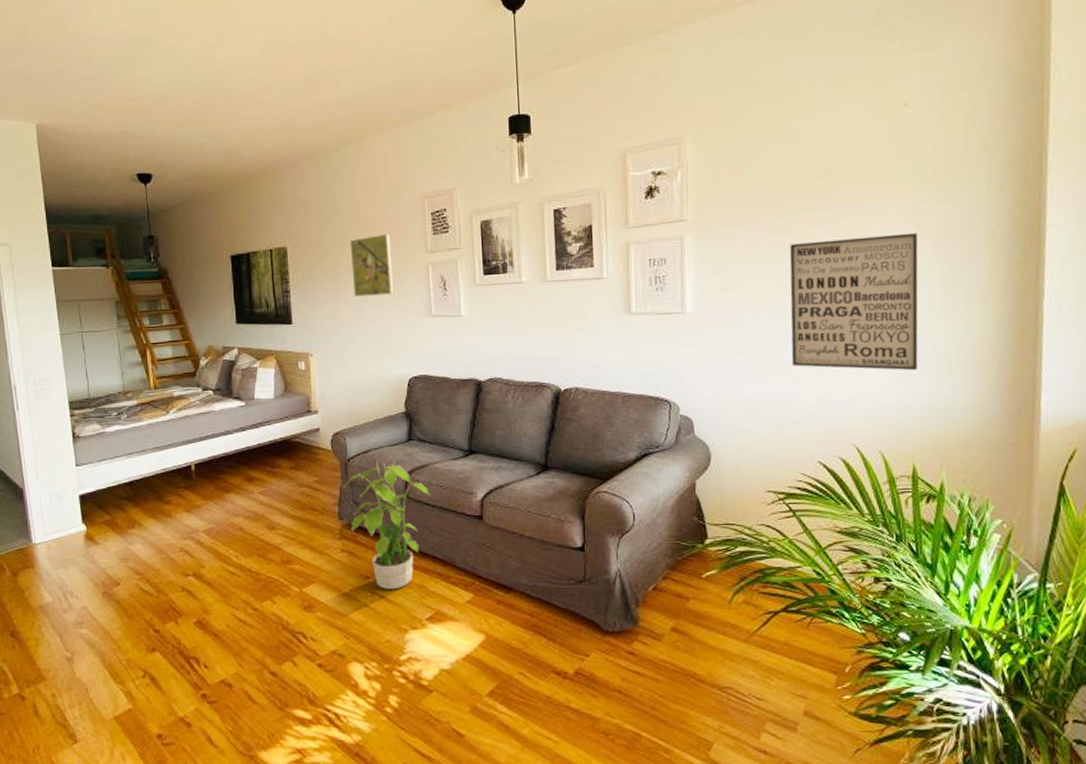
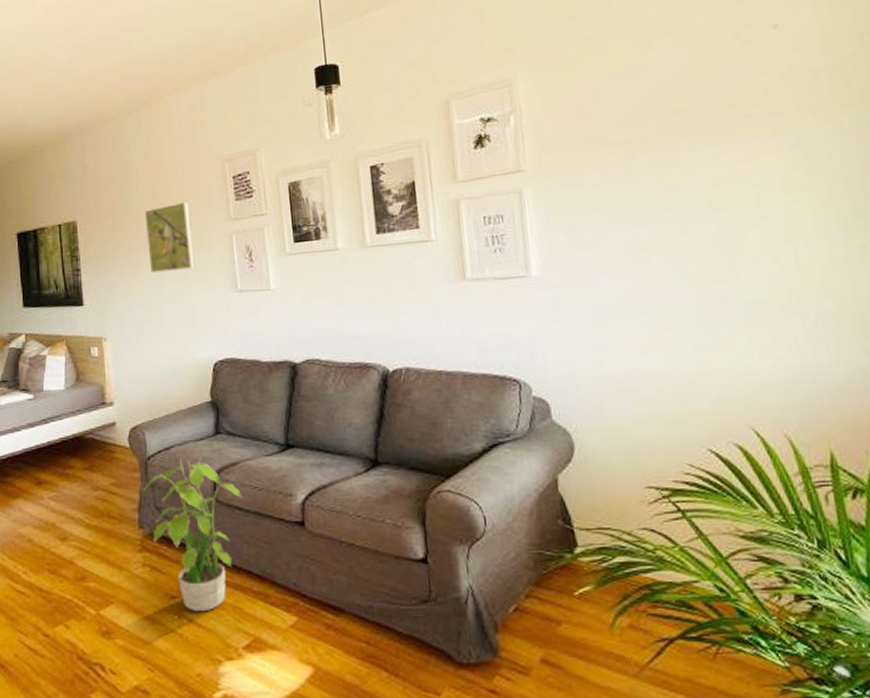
wall art: present [789,232,919,371] -> none [650,171,823,336]

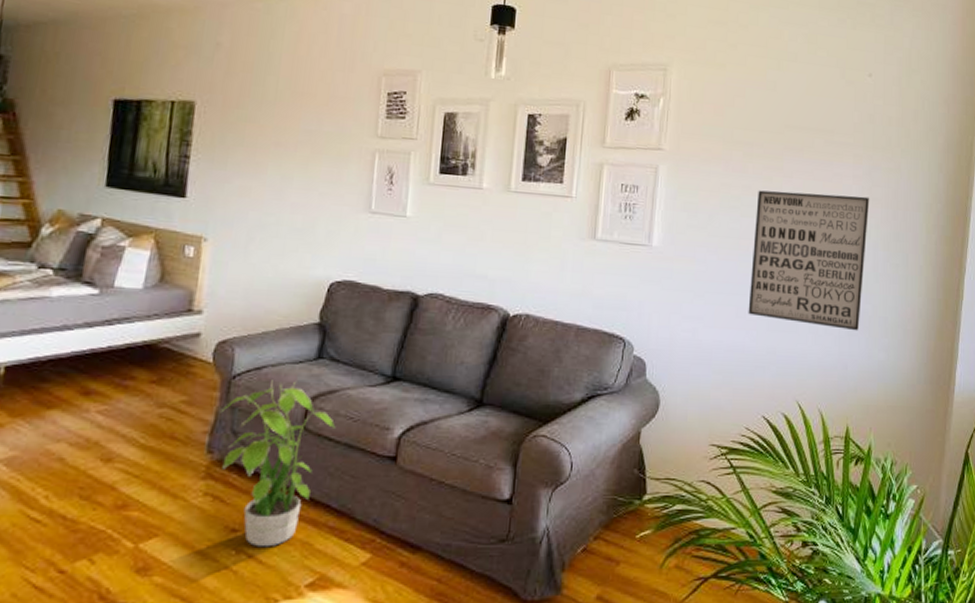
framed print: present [144,201,195,273] -> none [276,106,334,180]
wall art: none [650,171,823,336] -> present [748,190,870,331]

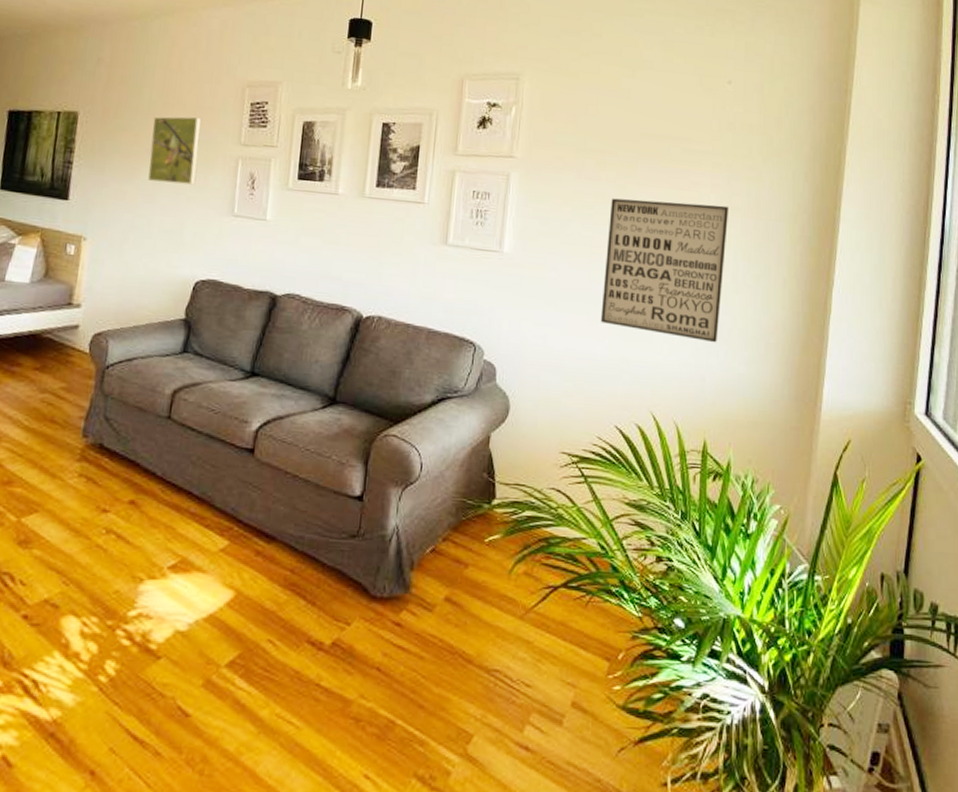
potted plant: present [220,380,336,547] -> none [95,371,198,529]
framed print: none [276,106,334,180] -> present [148,116,201,185]

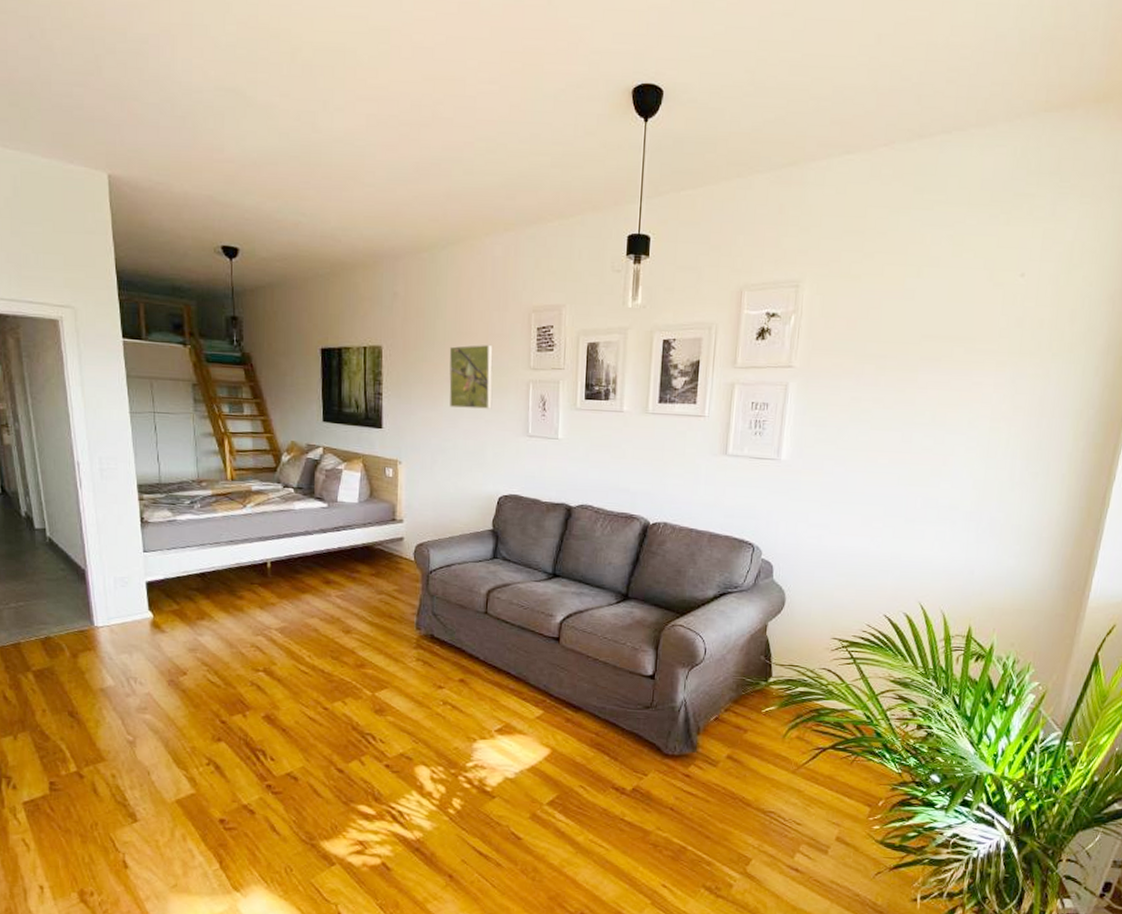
wall art: present [600,198,730,343] -> none [874,403,1012,539]

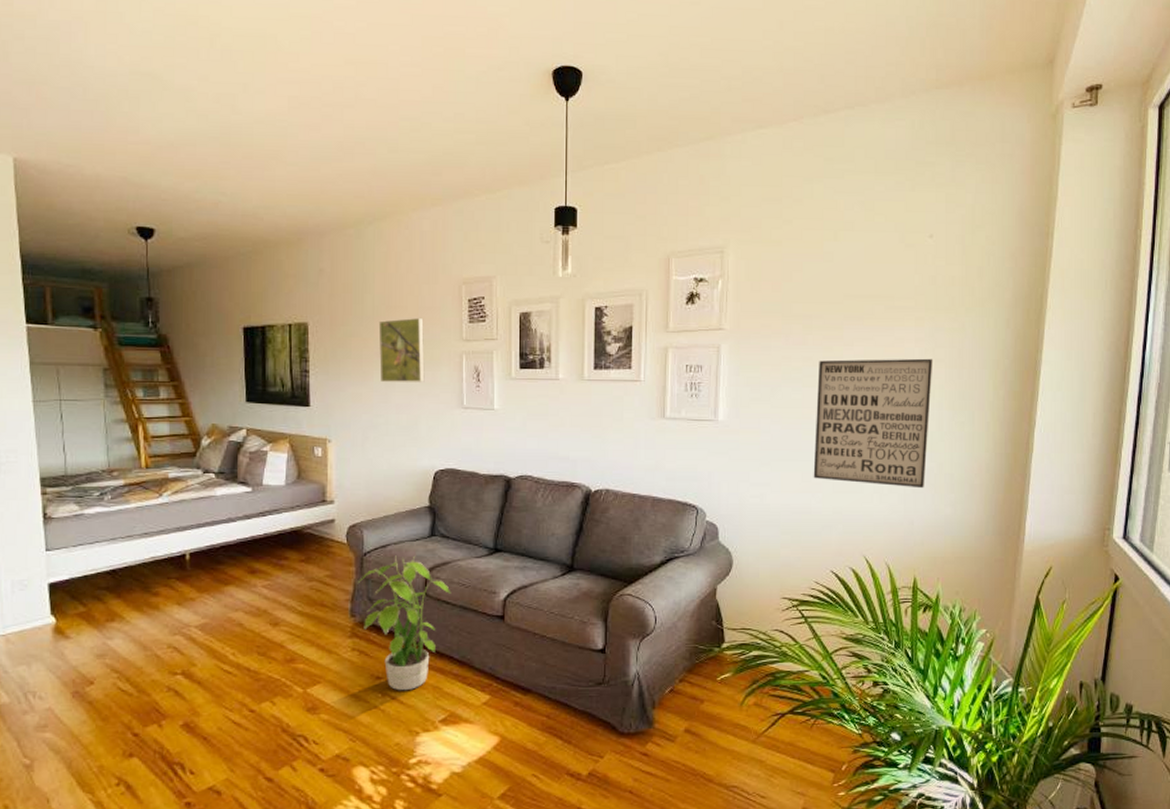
potted plant: none [423,575,511,701] -> present [357,555,451,691]
wall art: none [874,403,1012,539] -> present [813,358,933,489]

